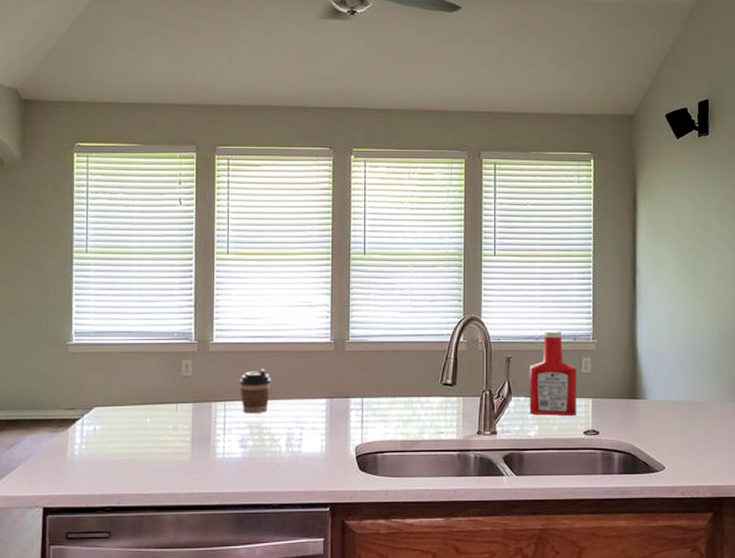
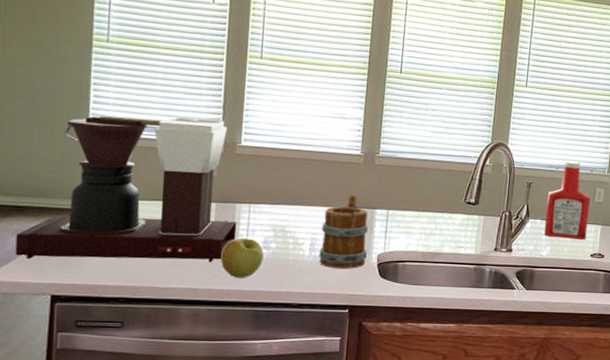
coffee maker: none [10,320,214,472] -> present [15,115,237,262]
apple: none [200,437,241,480] -> present [221,238,264,278]
coffee cup: present [240,369,271,414] -> none [265,175,299,218]
mug: none [296,385,344,465] -> present [319,195,369,269]

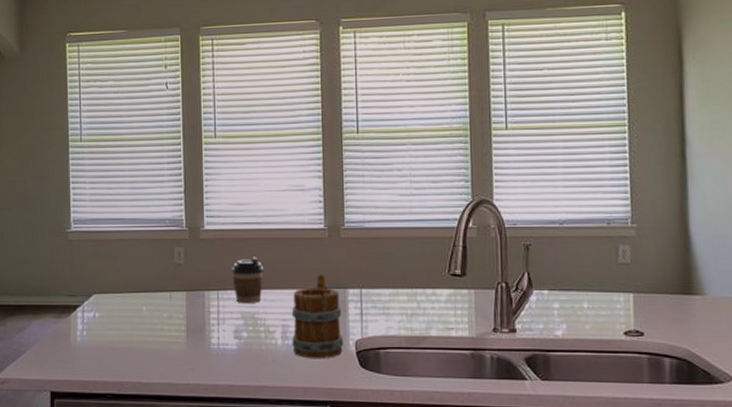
coffee maker: present [15,115,237,262] -> none [20,206,208,356]
apple: present [221,238,264,278] -> none [195,328,236,371]
coffee cup: none [265,175,299,218] -> present [232,257,264,304]
ketchup bottle: present [543,161,590,240] -> none [553,213,614,314]

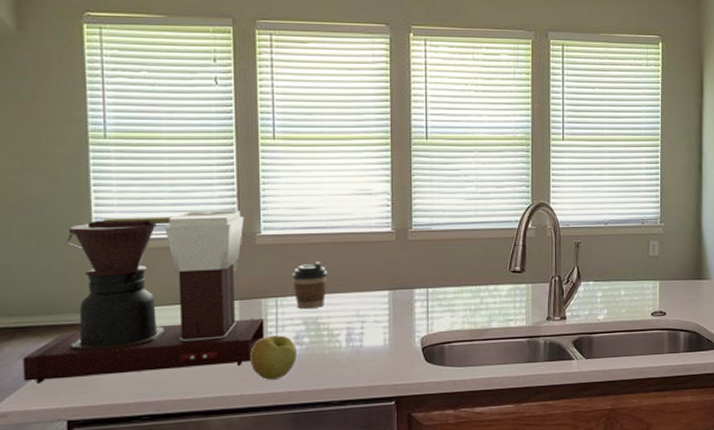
coffee maker: none [20,206,208,356] -> present [23,211,265,383]
apple: none [195,328,236,371] -> present [250,335,297,380]
mug: present [291,274,343,359] -> none [357,276,409,359]

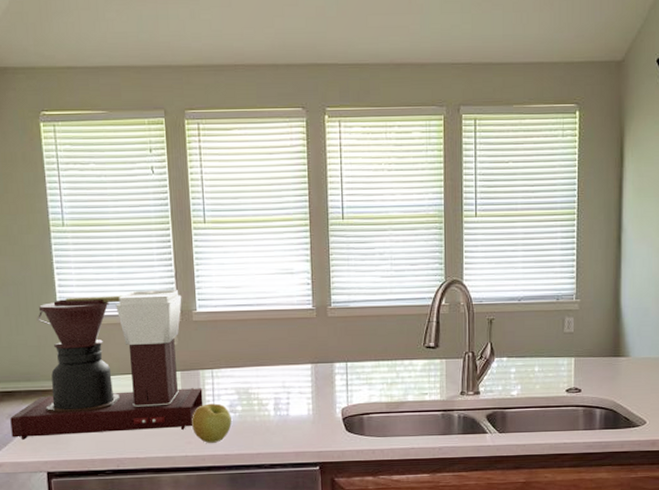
coffee cup: present [292,261,328,310] -> none [225,336,256,381]

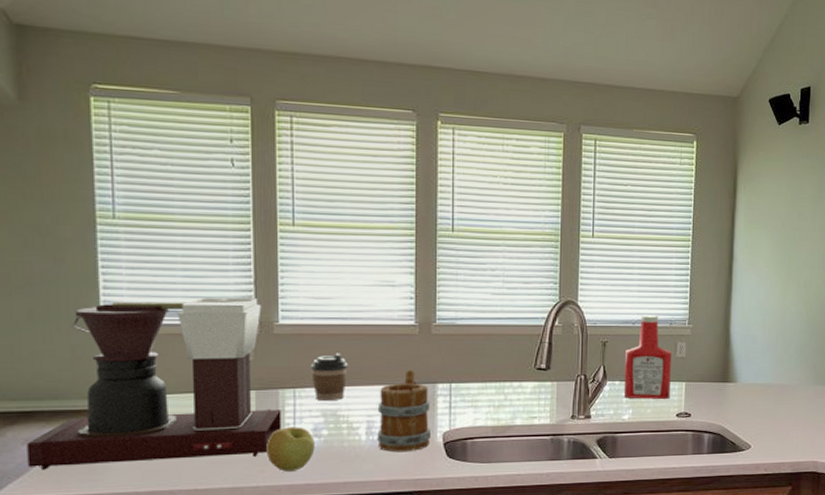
coffee cup: none [225,336,256,381] -> present [311,353,348,402]
mug: none [283,350,331,427] -> present [377,370,431,453]
ketchup bottle: none [511,291,559,376] -> present [623,315,671,400]

